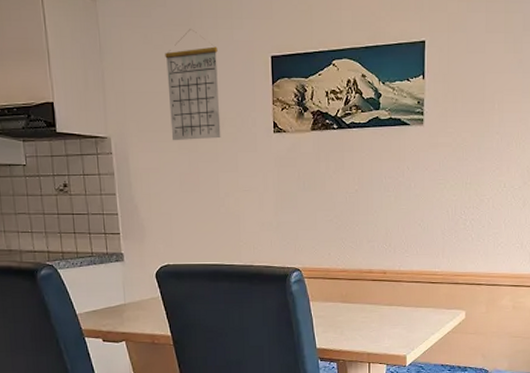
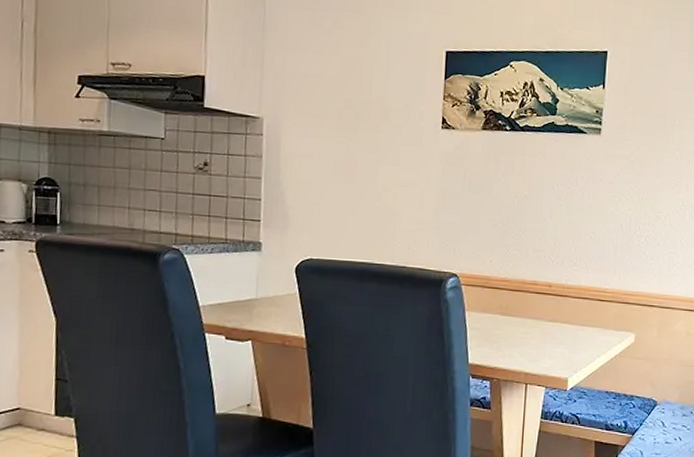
calendar: present [165,29,221,141] -> none [330,16,390,130]

